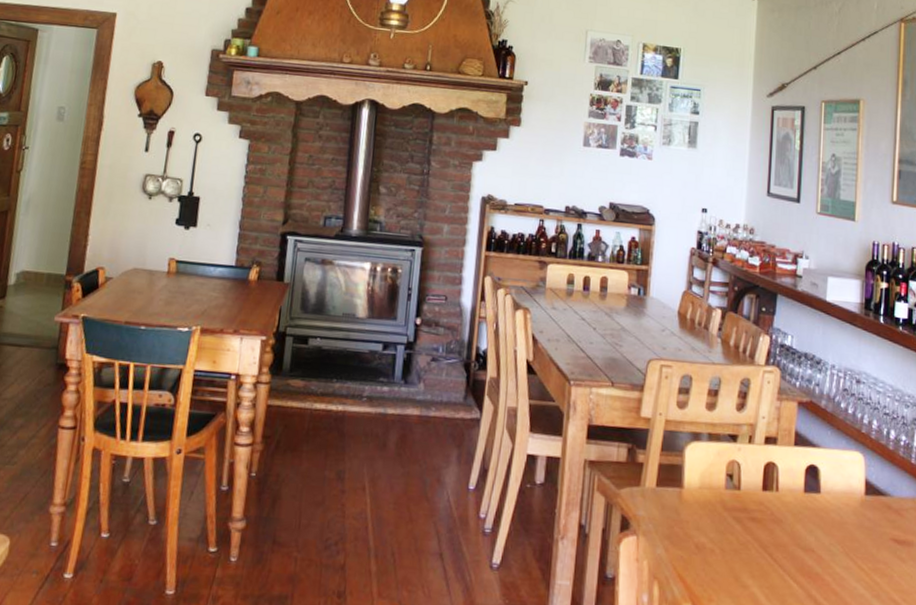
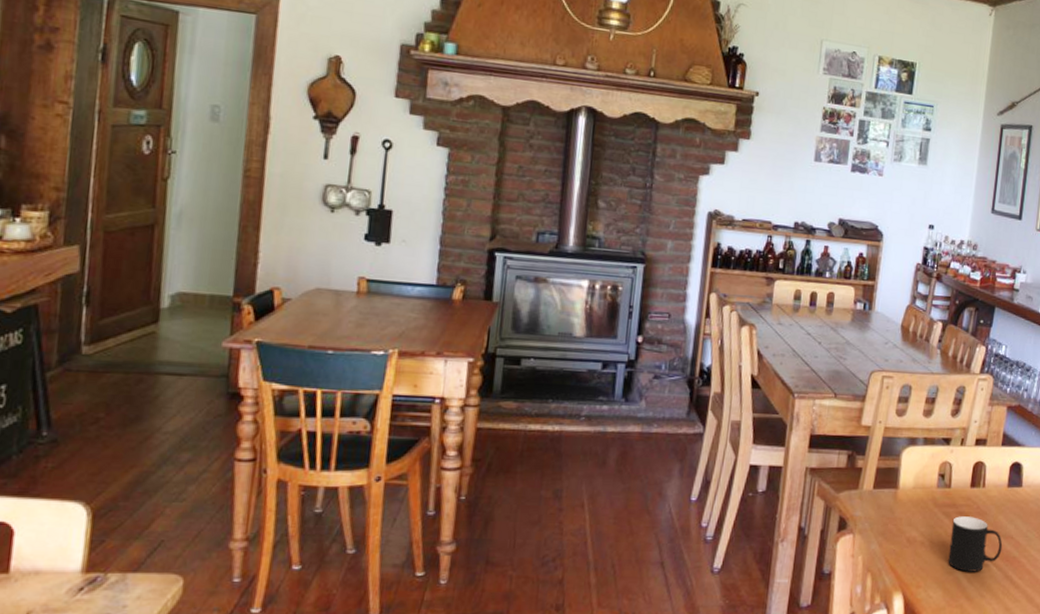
cup: none [742,522,803,588] -> present [948,516,1003,572]

